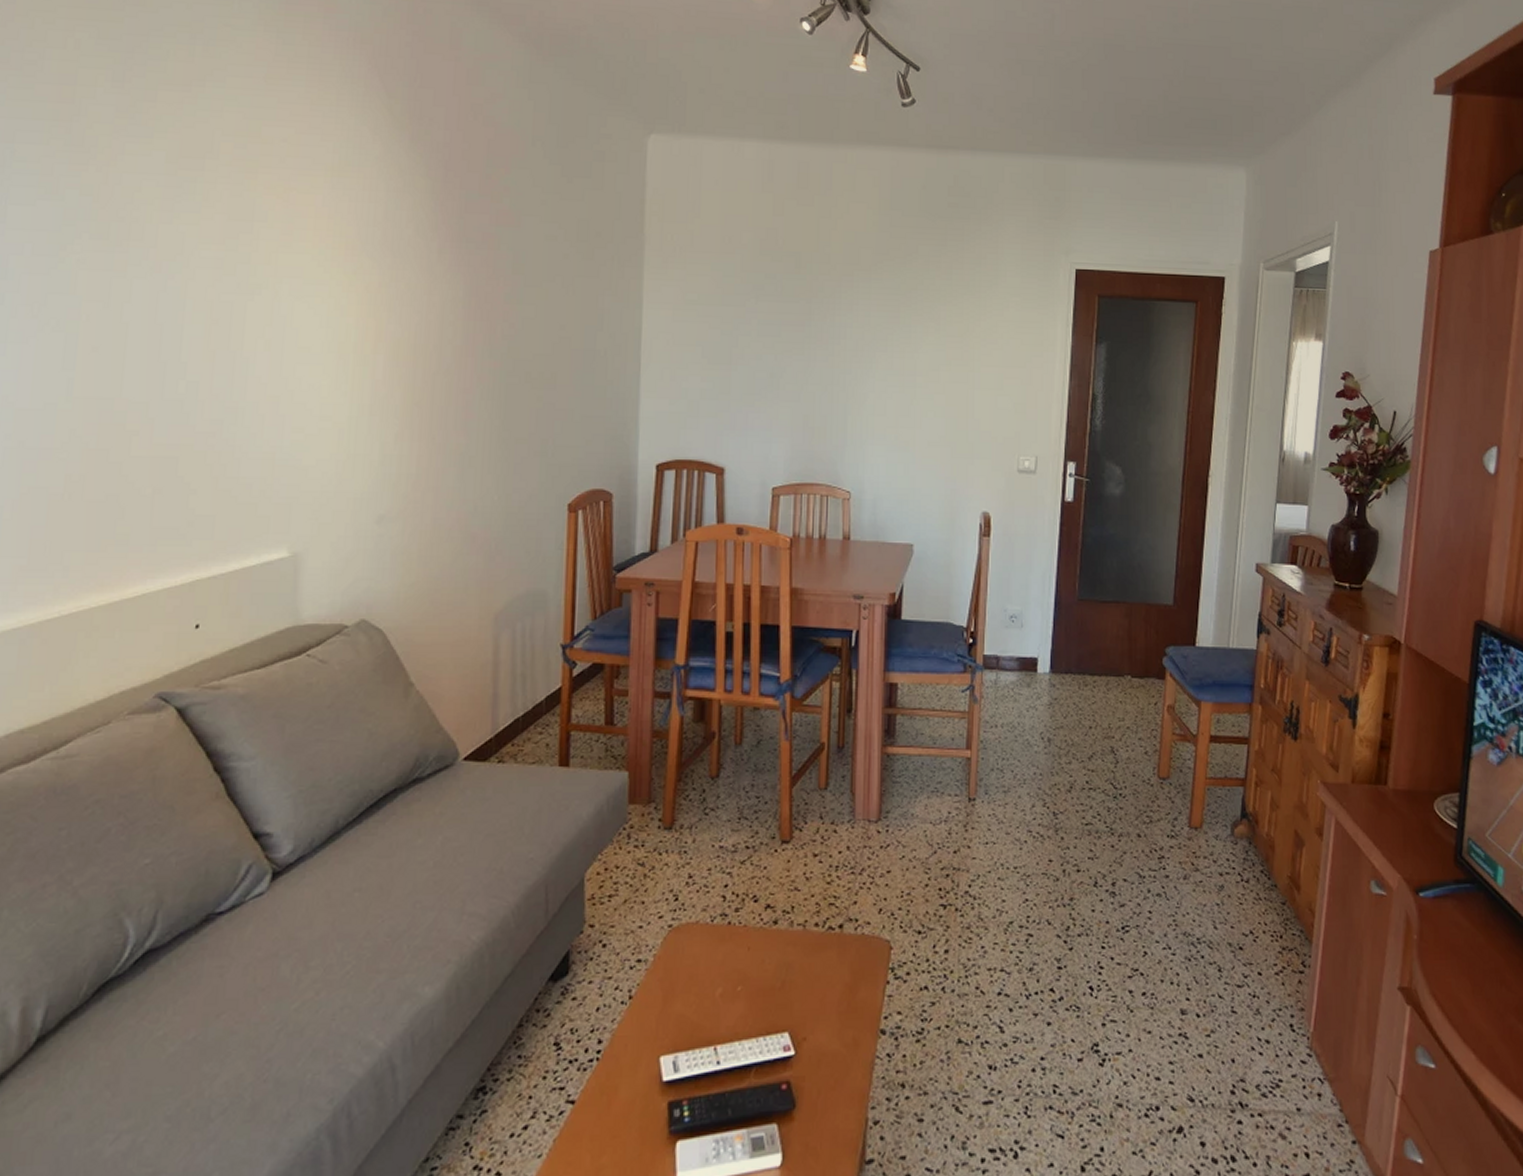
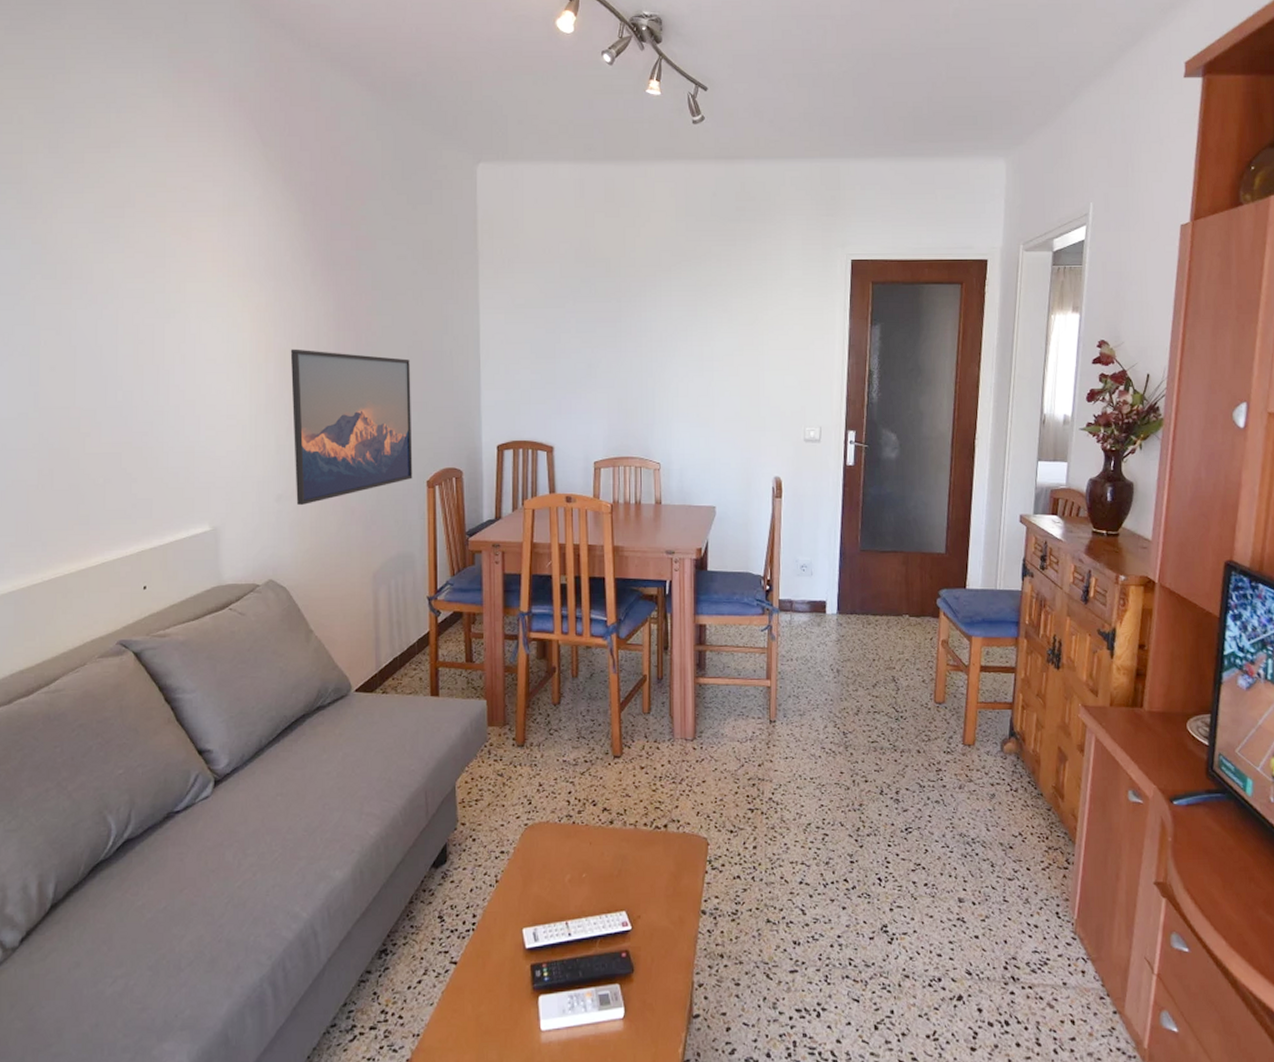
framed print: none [402,339,555,530] -> present [290,349,413,506]

